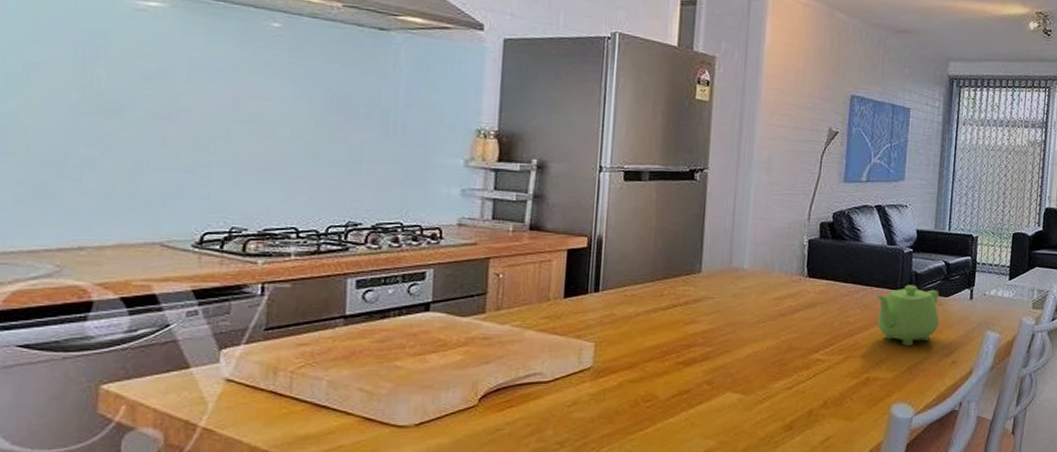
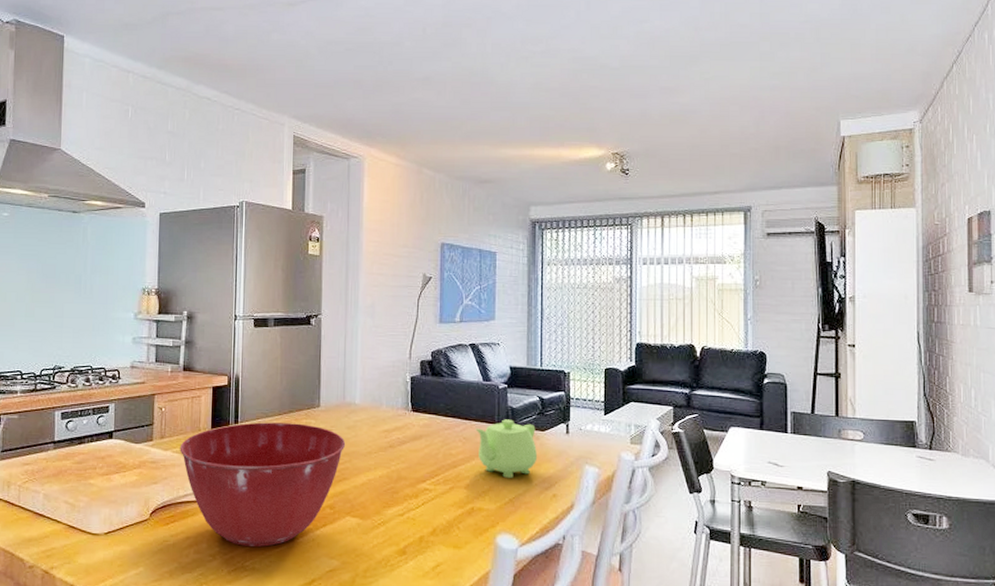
mixing bowl: none [521,290,730,430] -> present [180,422,346,547]

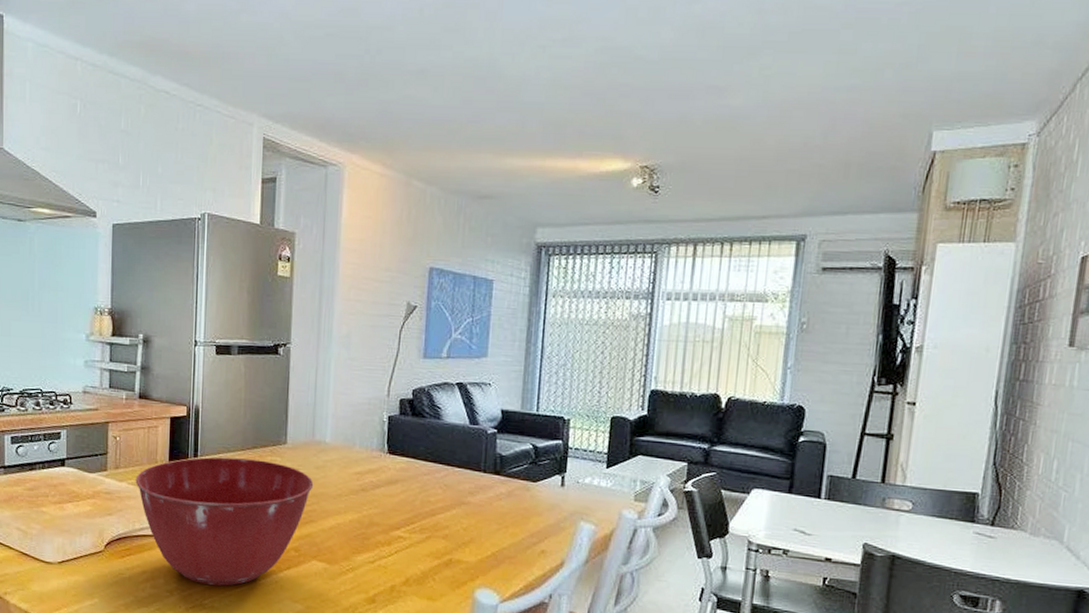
teapot: present [475,419,538,478] -> none [458,467,527,530]

